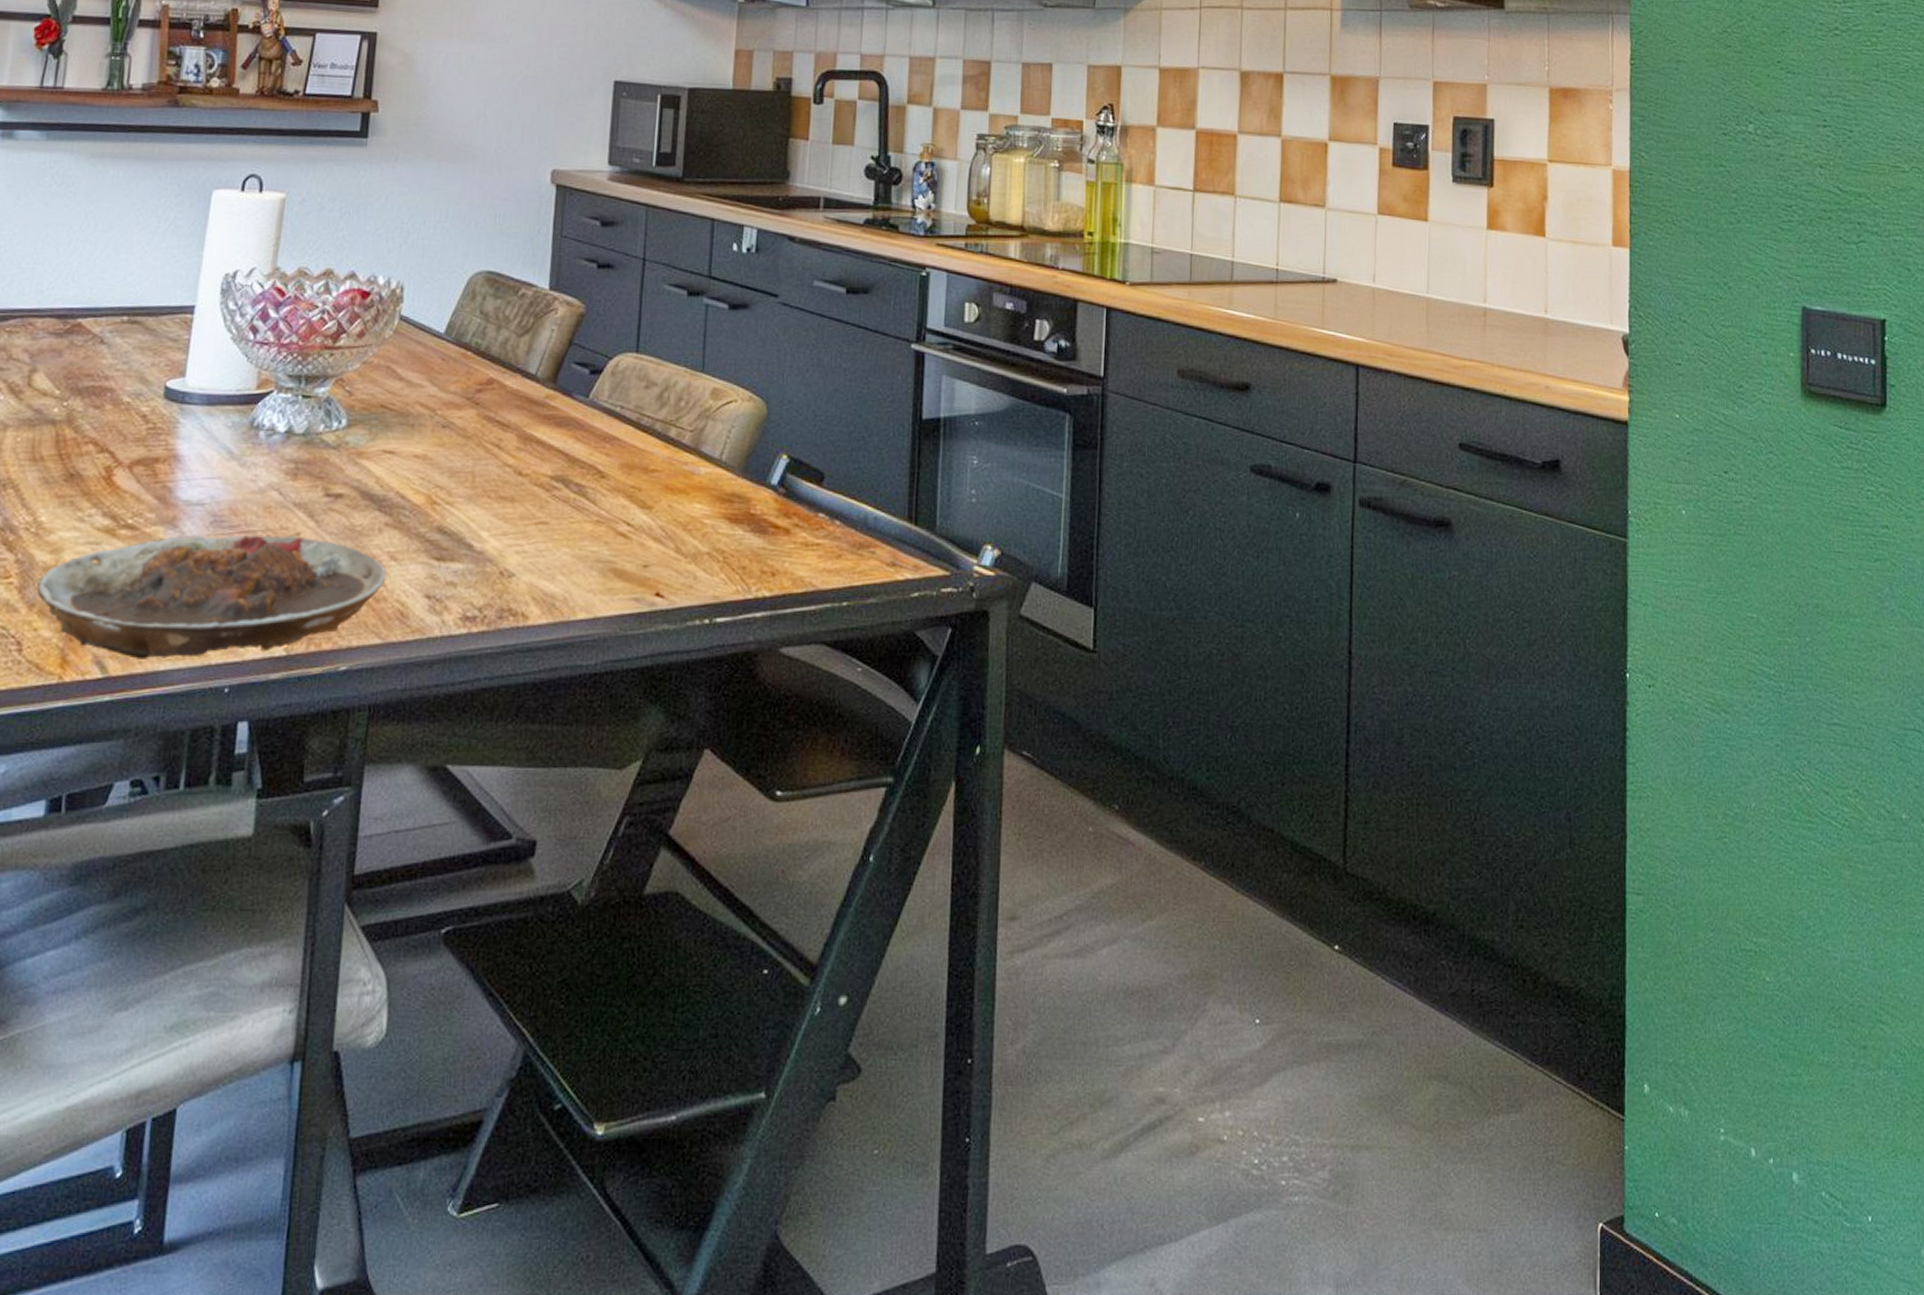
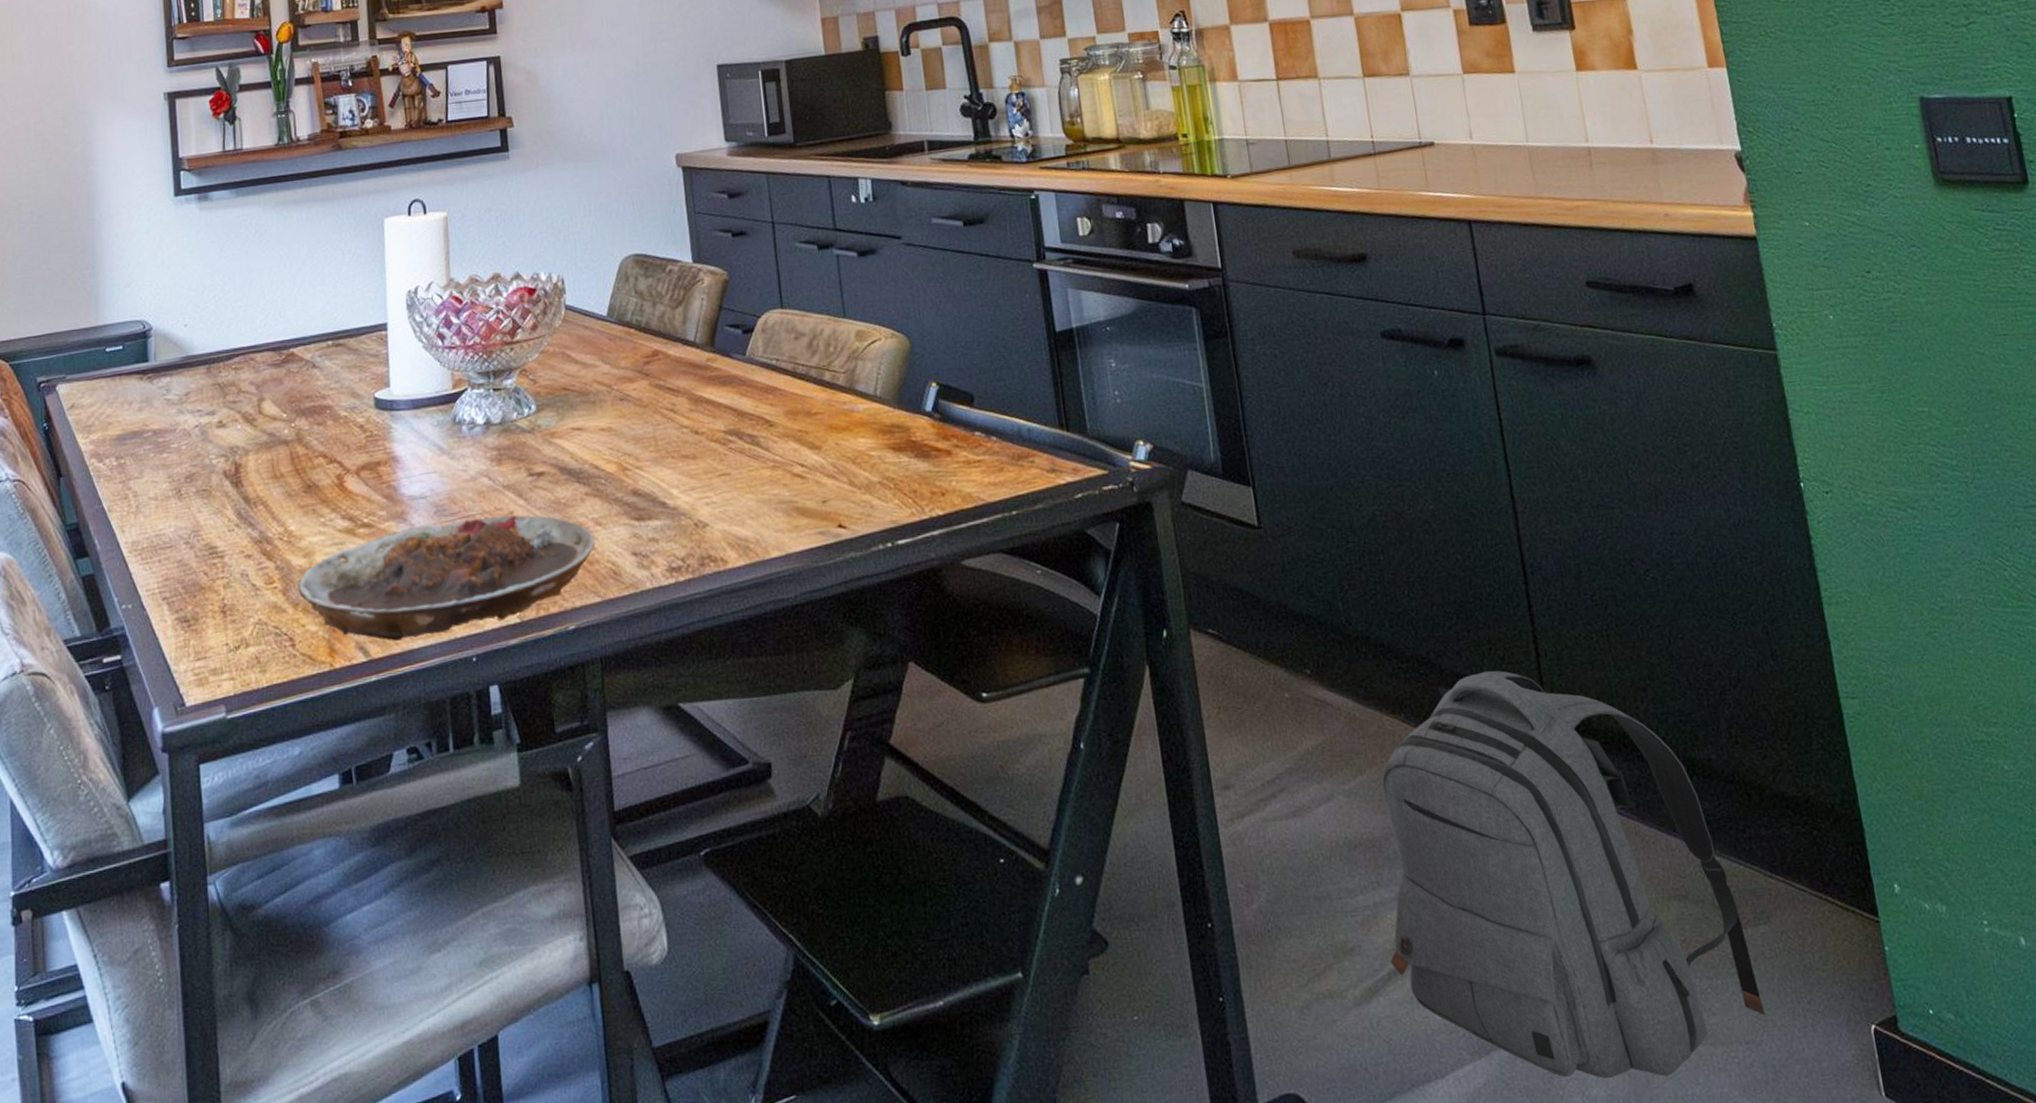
backpack: none [1146,826,1501,1258] -> present [1381,670,1766,1080]

